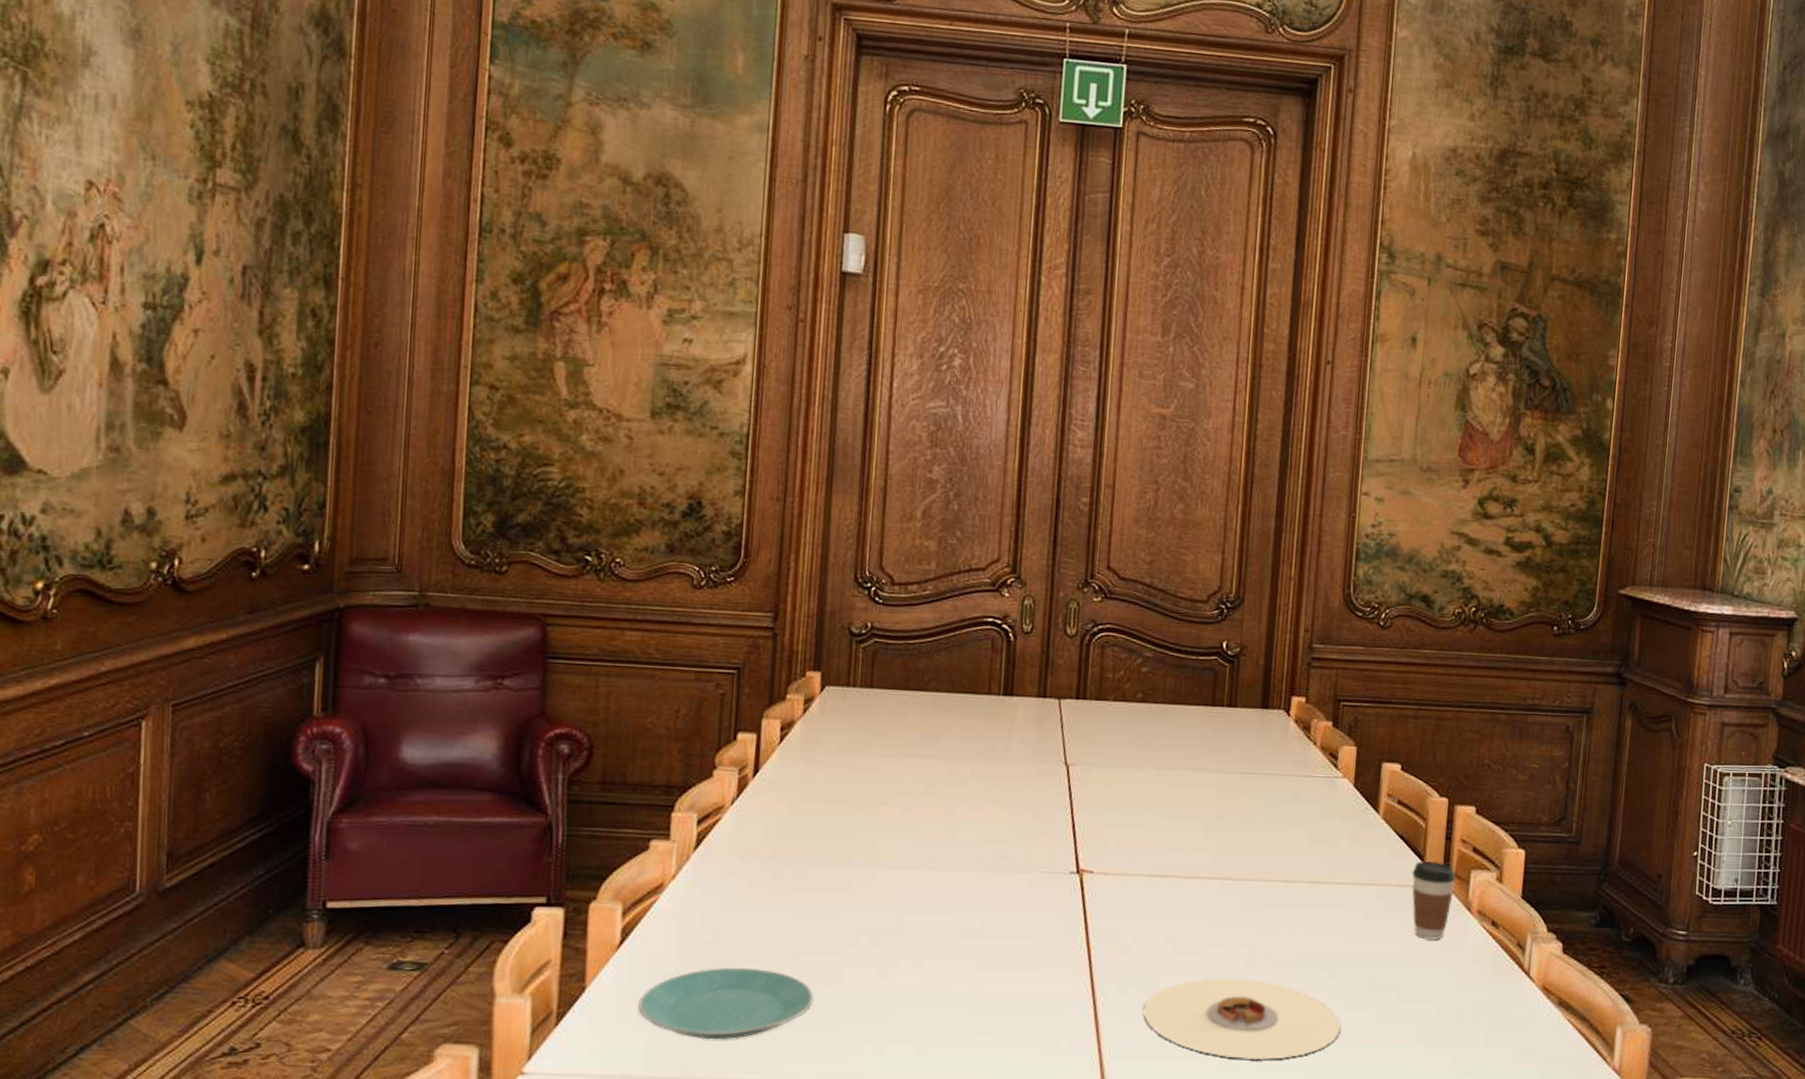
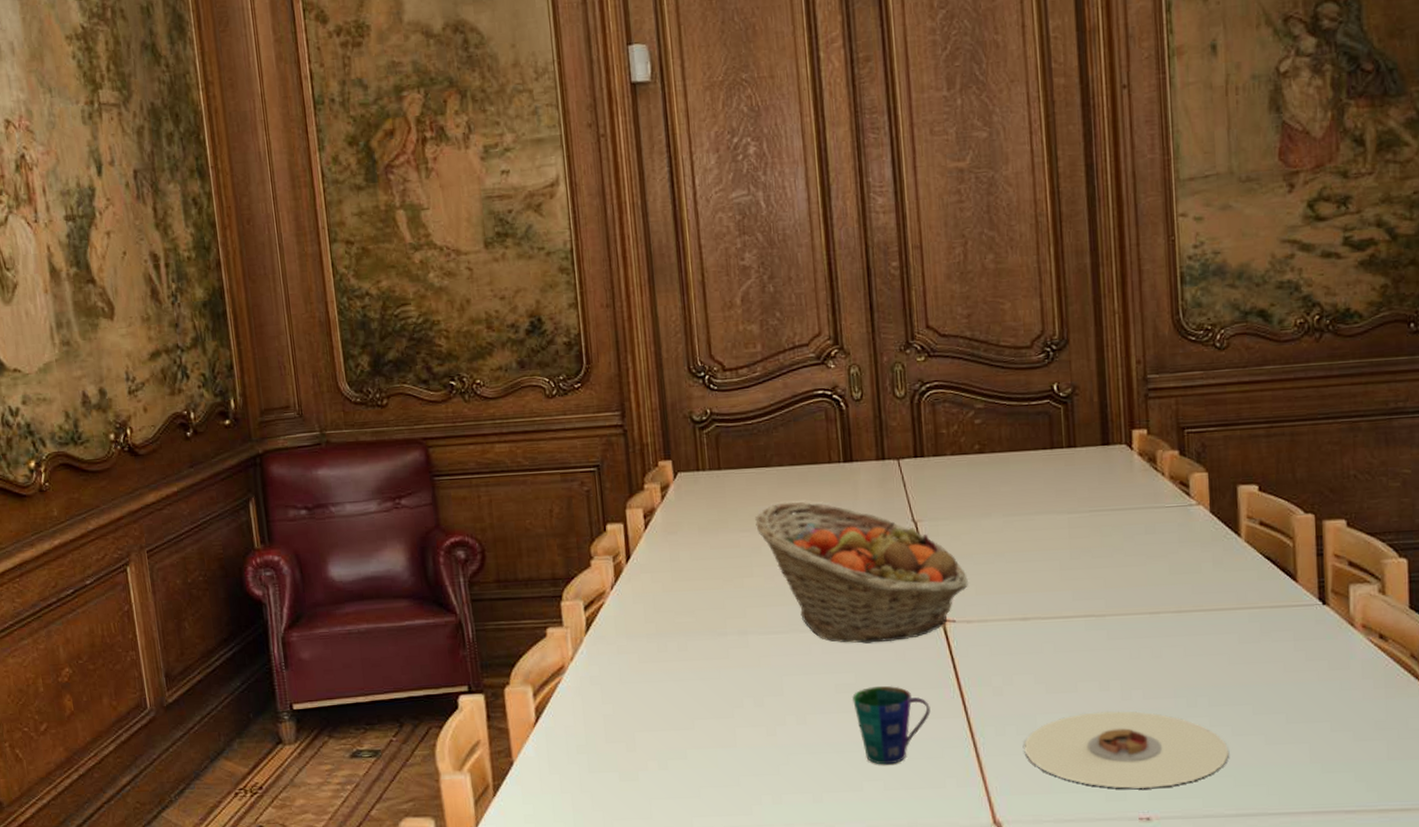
plate: present [638,967,814,1040] -> none [560,734,712,801]
fruit basket: none [901,730,1112,888] -> present [755,501,968,644]
cup: none [975,933,1055,1018] -> present [852,685,931,765]
coffee cup: present [1412,861,1456,940] -> none [1284,579,1334,659]

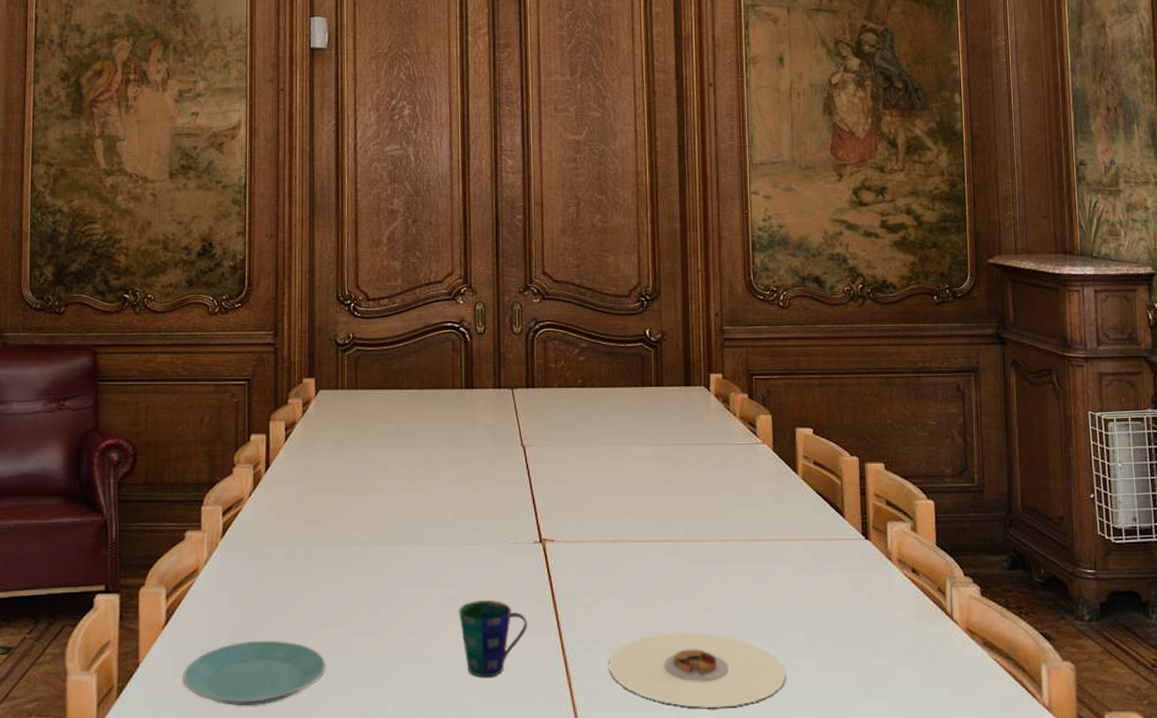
plate: none [560,734,712,801] -> present [183,640,326,707]
fruit basket: present [755,501,968,644] -> none [384,422,566,559]

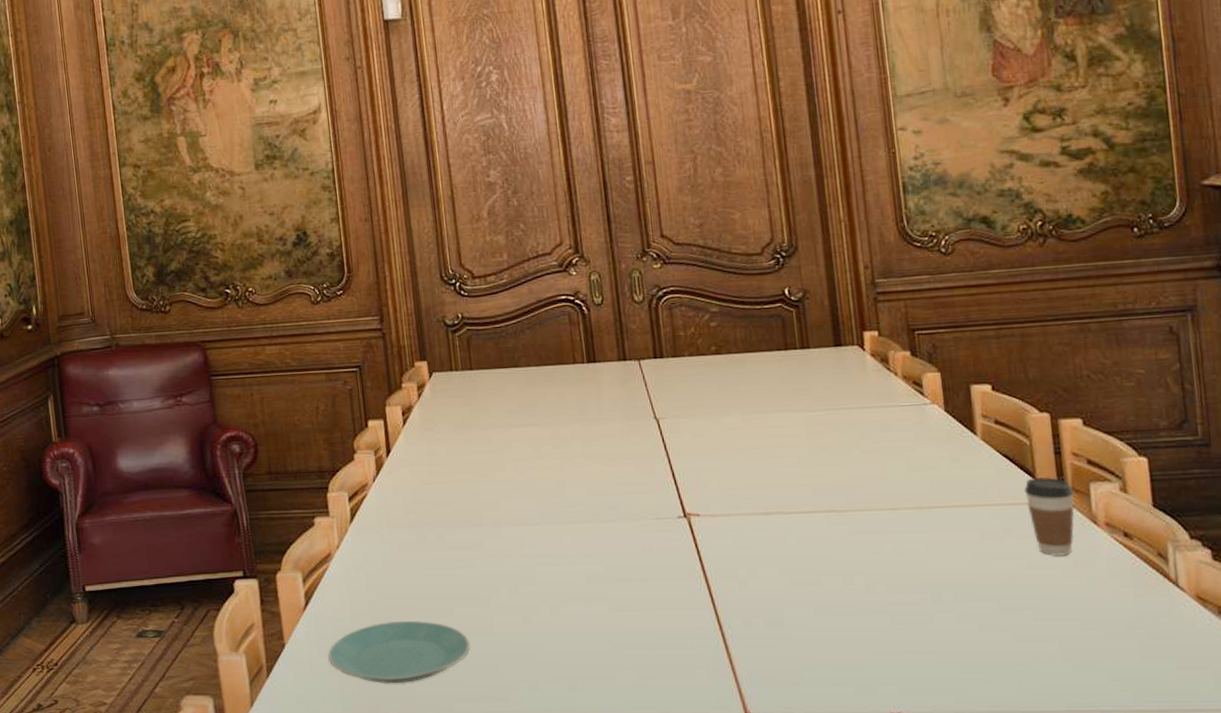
cup: present [459,599,528,678] -> none [603,576,679,654]
plate: present [608,631,786,709] -> none [772,604,977,684]
coffee cup: none [834,516,874,589] -> present [1024,477,1075,556]

